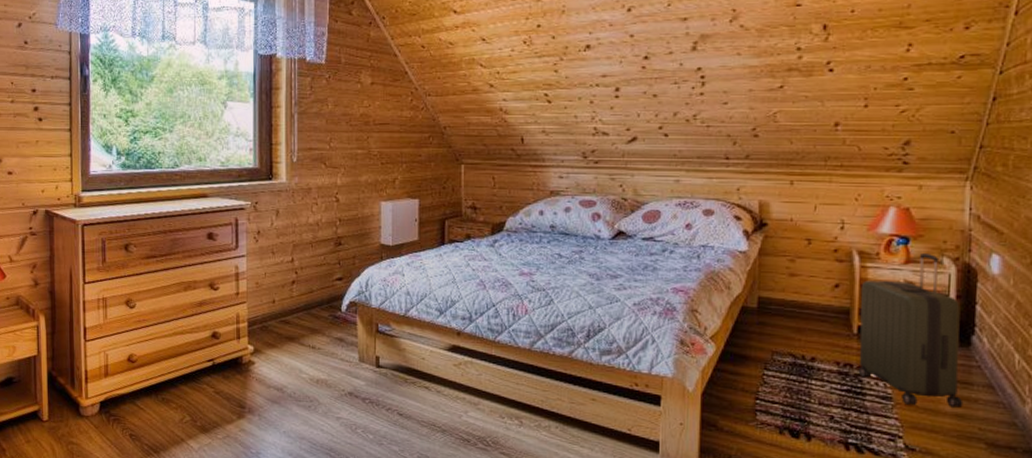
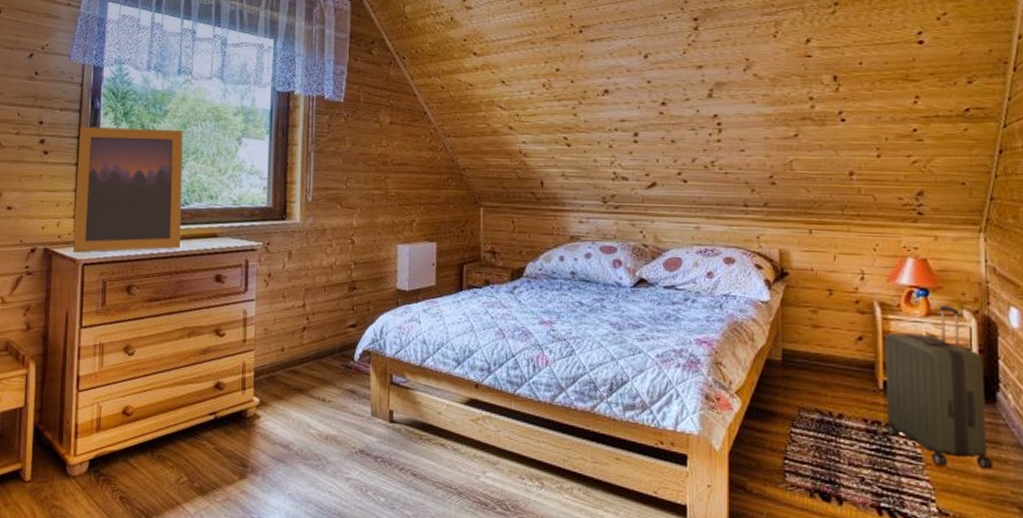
picture frame: none [71,93,173,214] -> present [73,126,184,253]

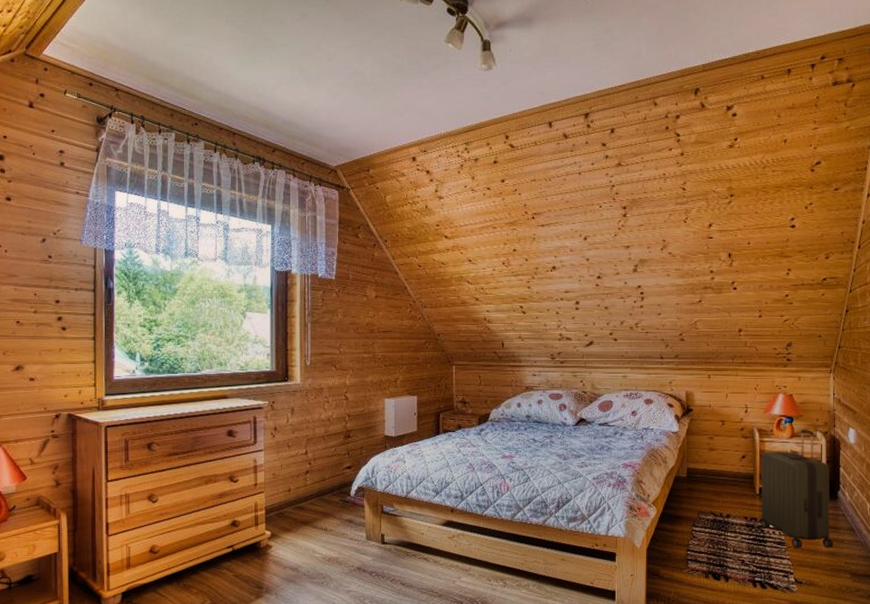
picture frame: present [73,126,184,253] -> none [95,304,195,417]

